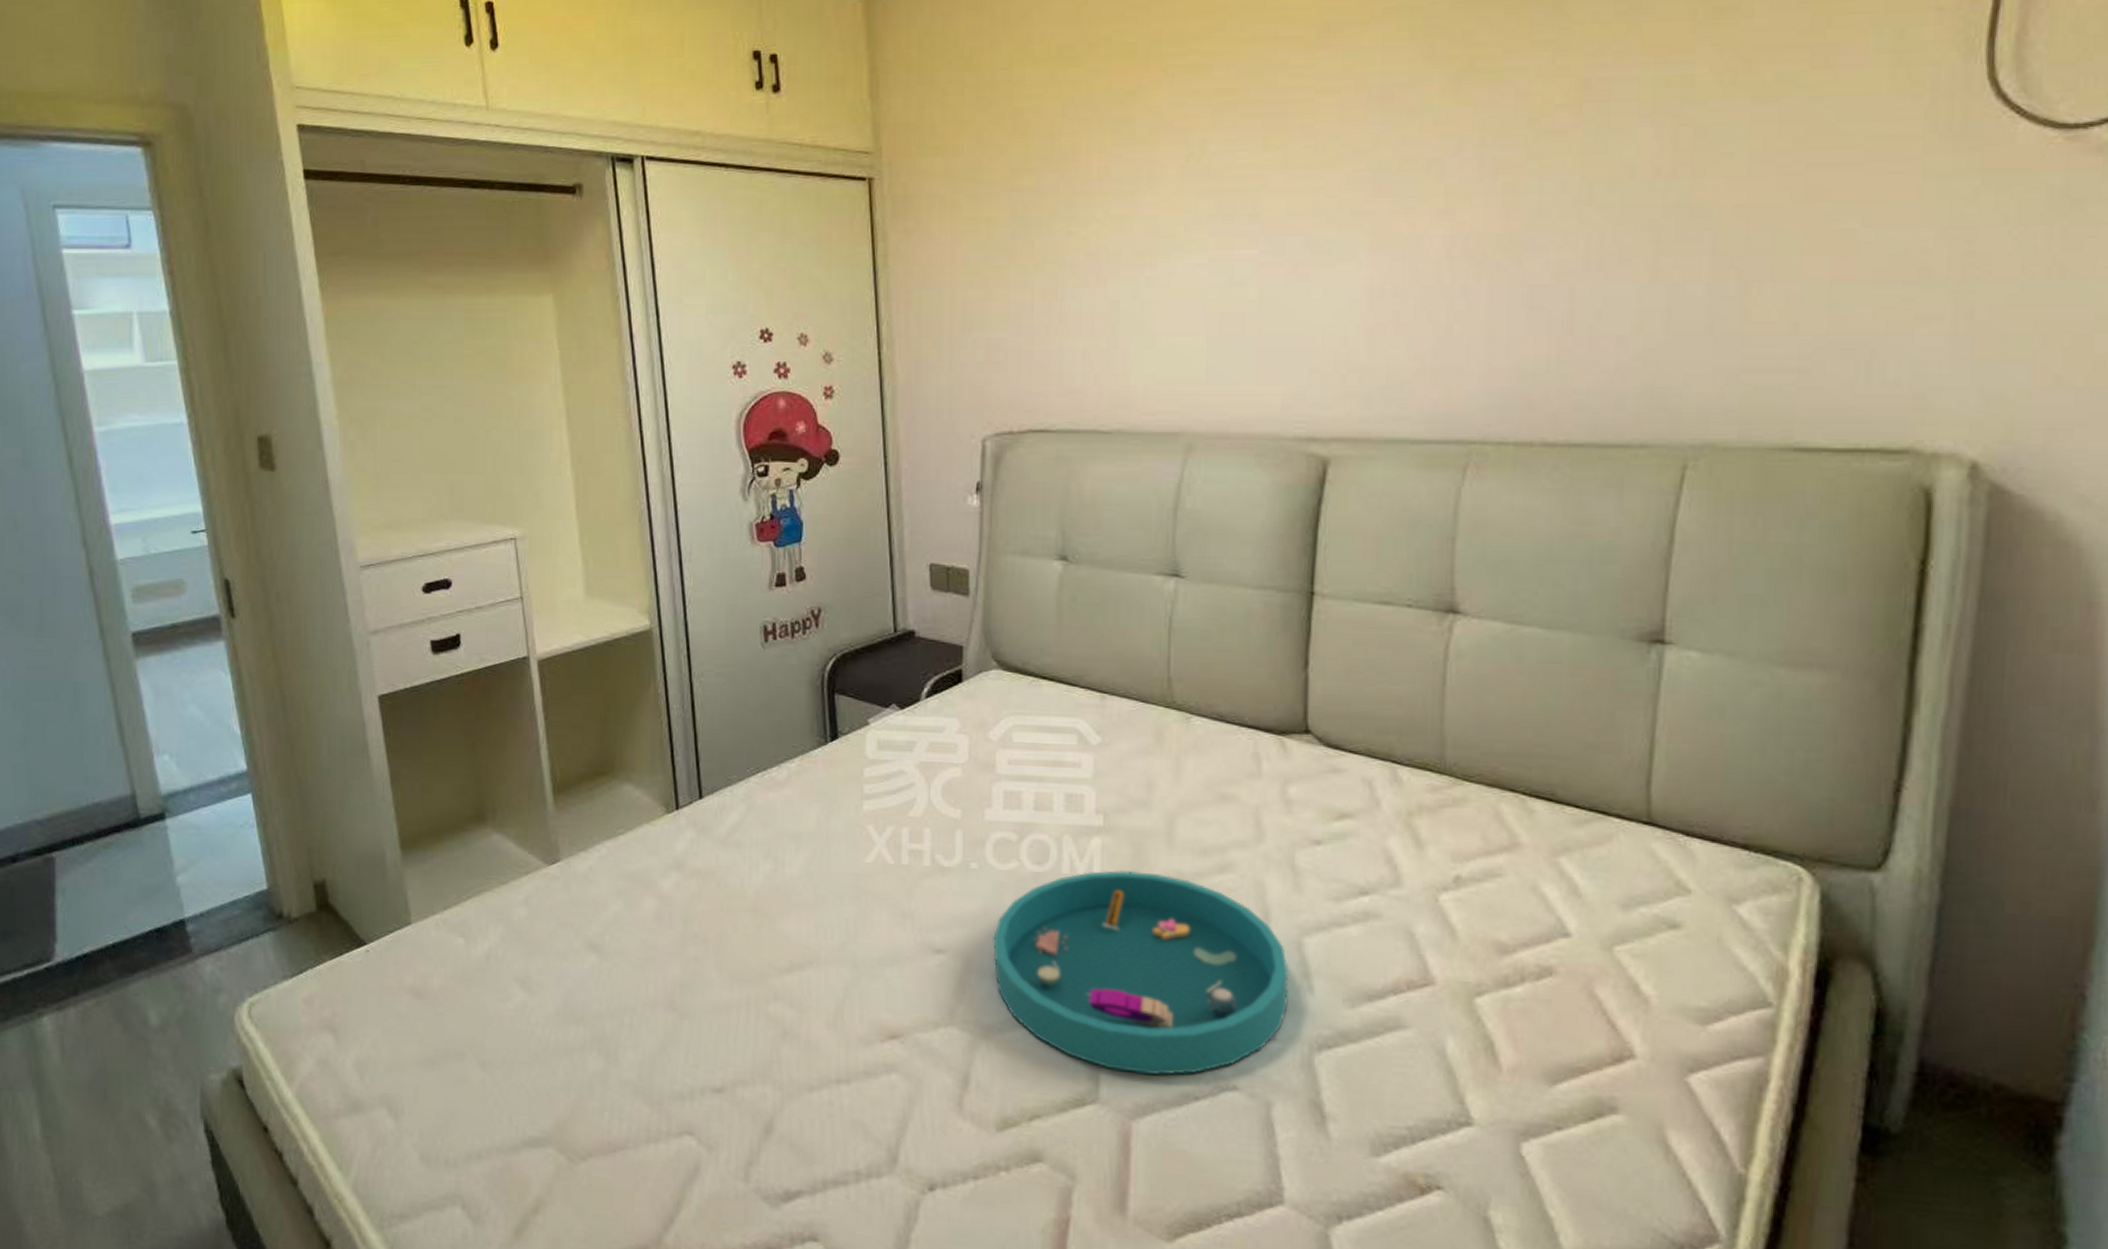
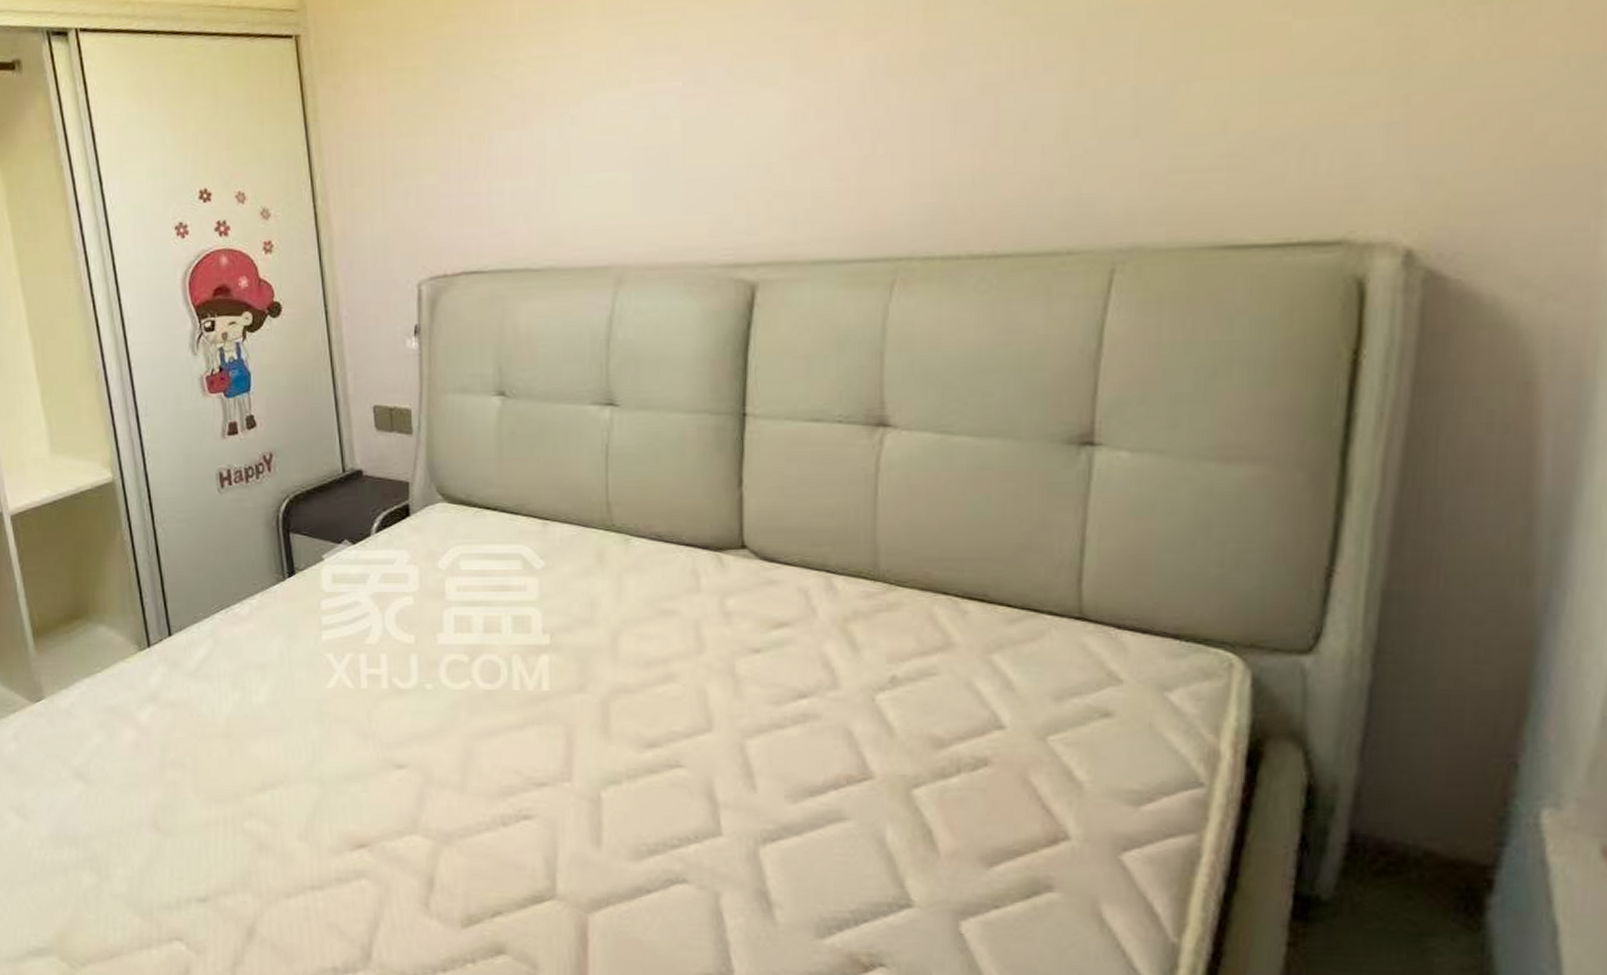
storage tray: present [993,870,1289,1076] -> none [450,685,733,872]

